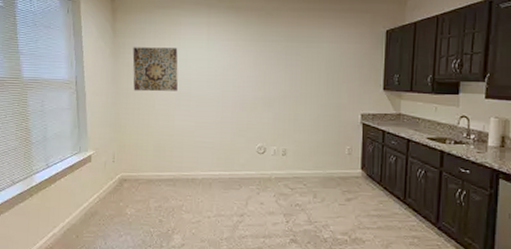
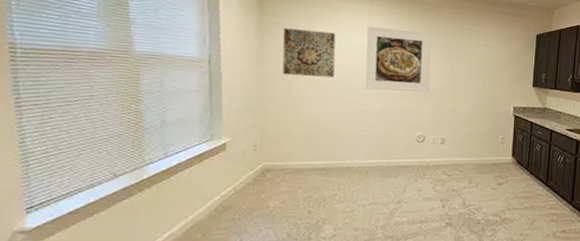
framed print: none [205,39,269,102] -> present [365,26,432,93]

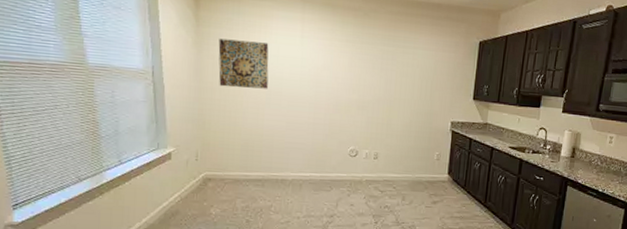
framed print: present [365,26,432,93] -> none [298,35,365,105]

